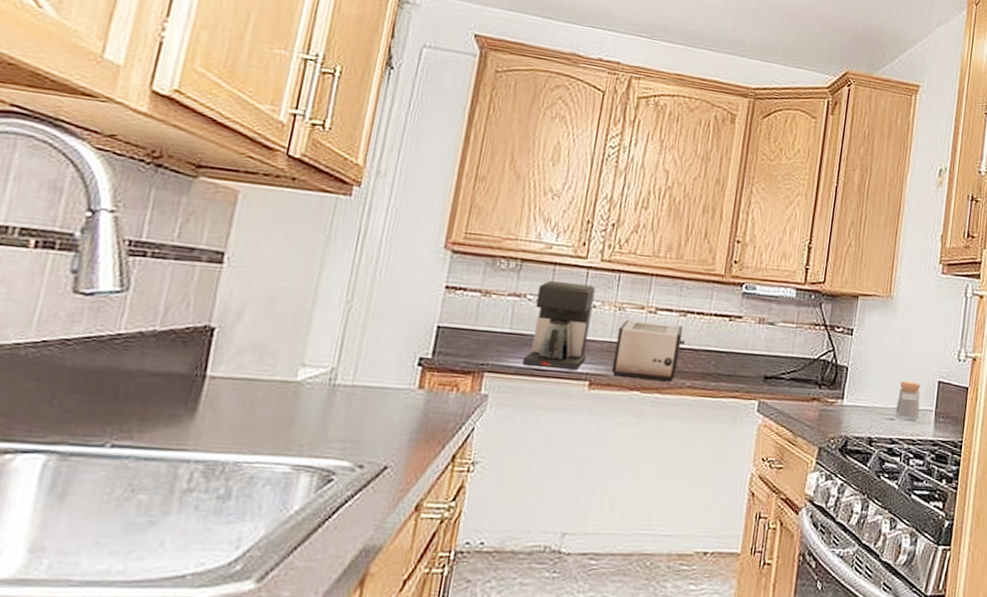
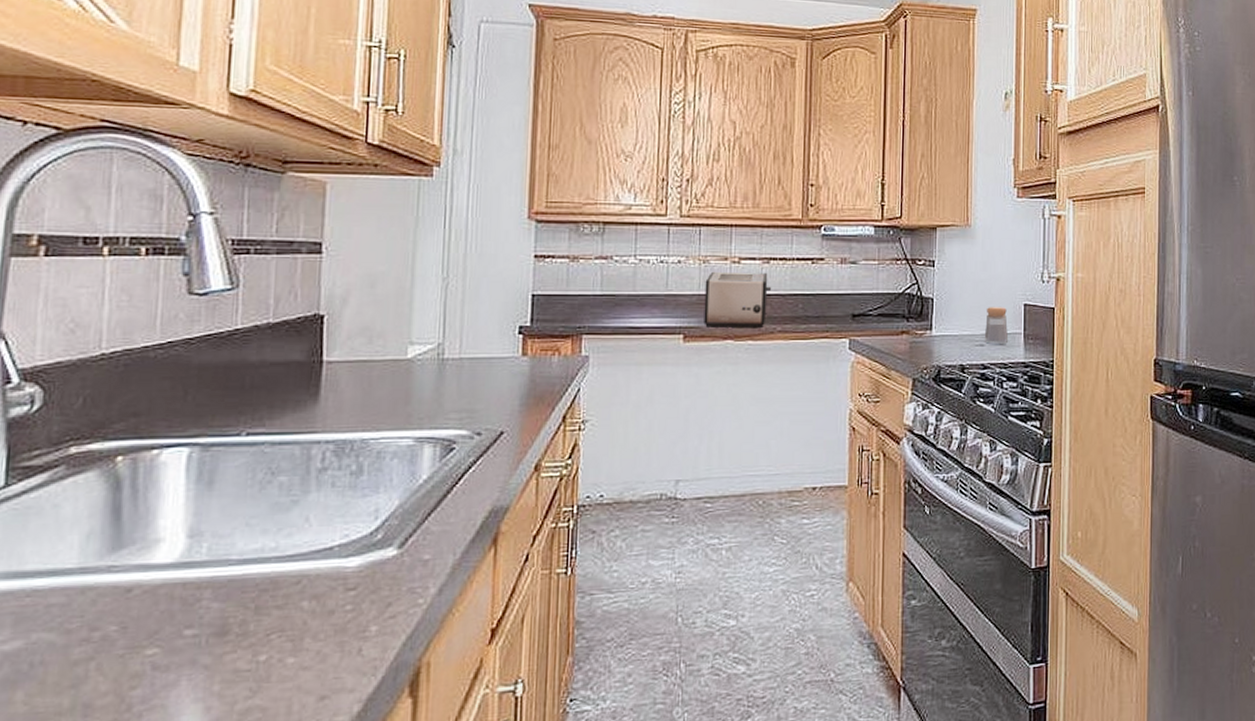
coffee maker: present [522,281,596,371] -> none [617,241,678,326]

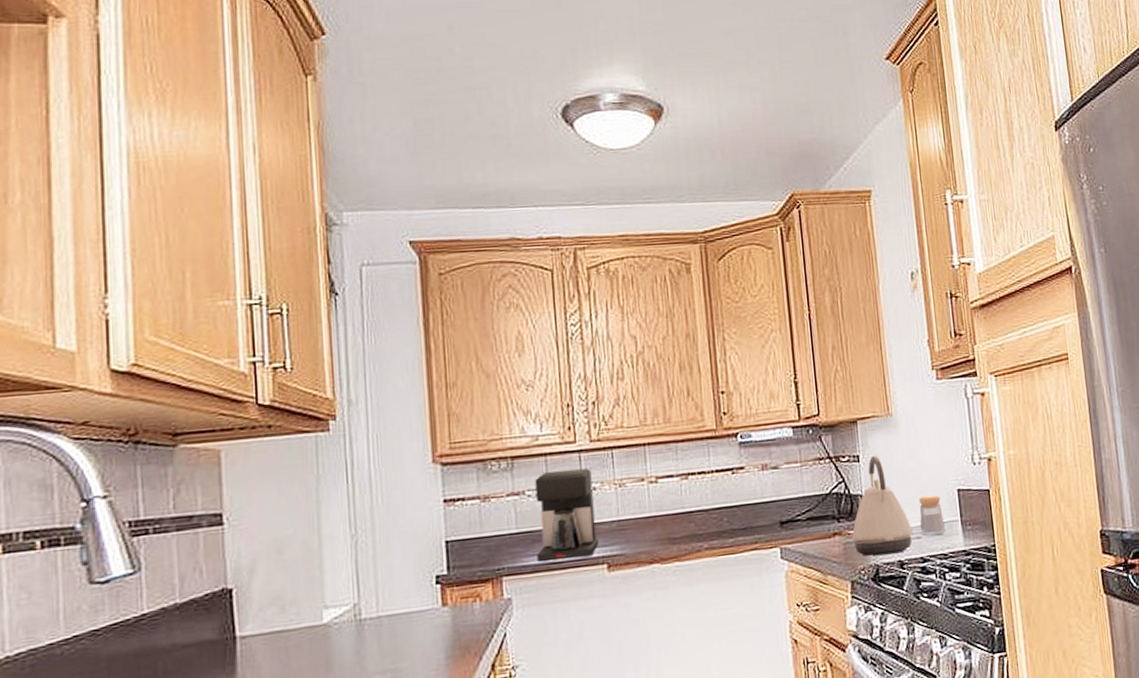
coffee maker: none [617,241,678,326] -> present [535,468,598,562]
toaster: present [704,271,772,329] -> none [623,490,694,553]
kettle: none [918,263,977,358] -> present [851,456,913,556]

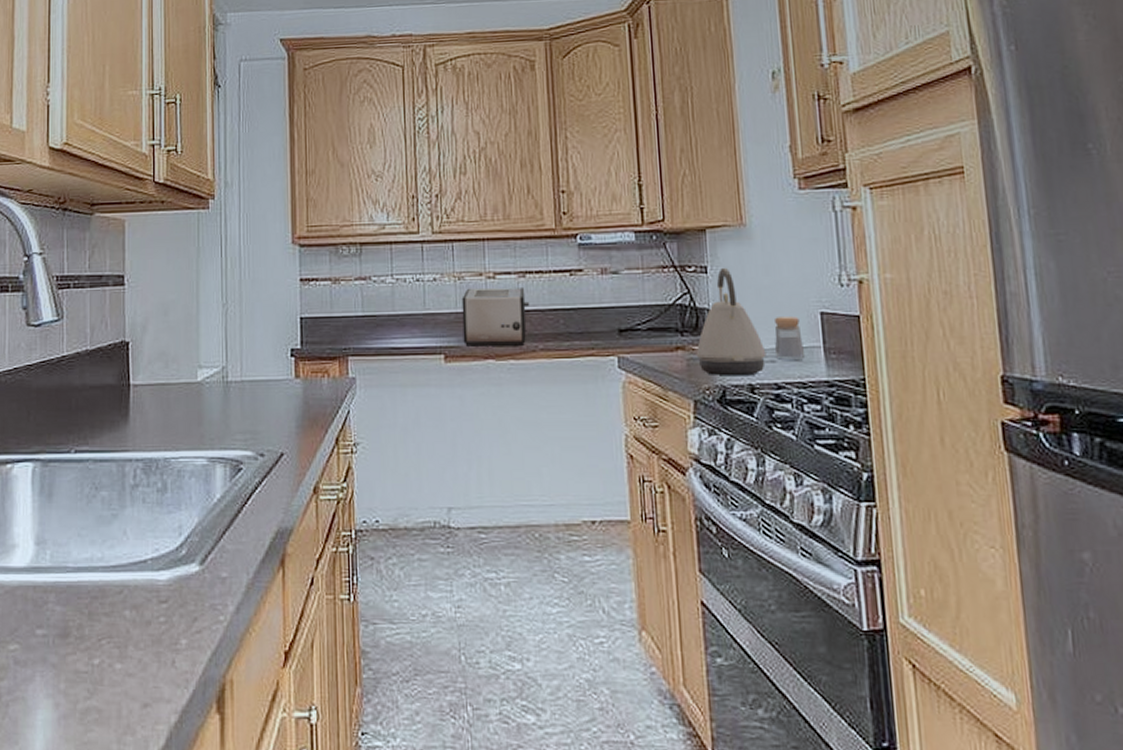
coffee maker: present [535,468,598,562] -> none [380,259,436,347]
toaster: none [623,490,694,553] -> present [461,288,530,347]

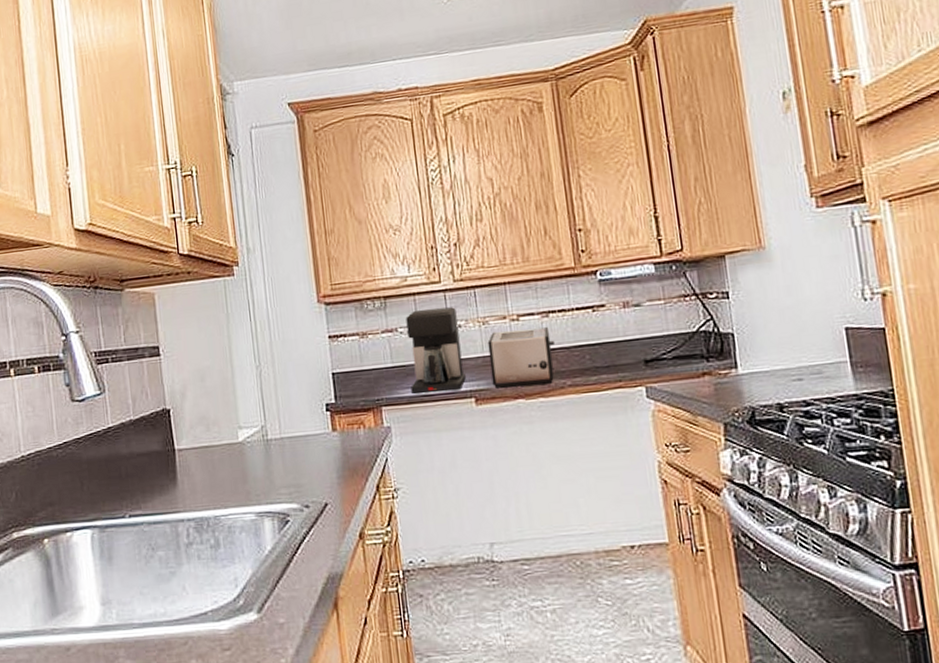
coffee maker: none [380,259,436,347] -> present [406,307,466,395]
kettle: present [695,268,767,376] -> none [722,292,793,398]
salt shaker: present [774,315,806,361] -> none [799,333,833,378]

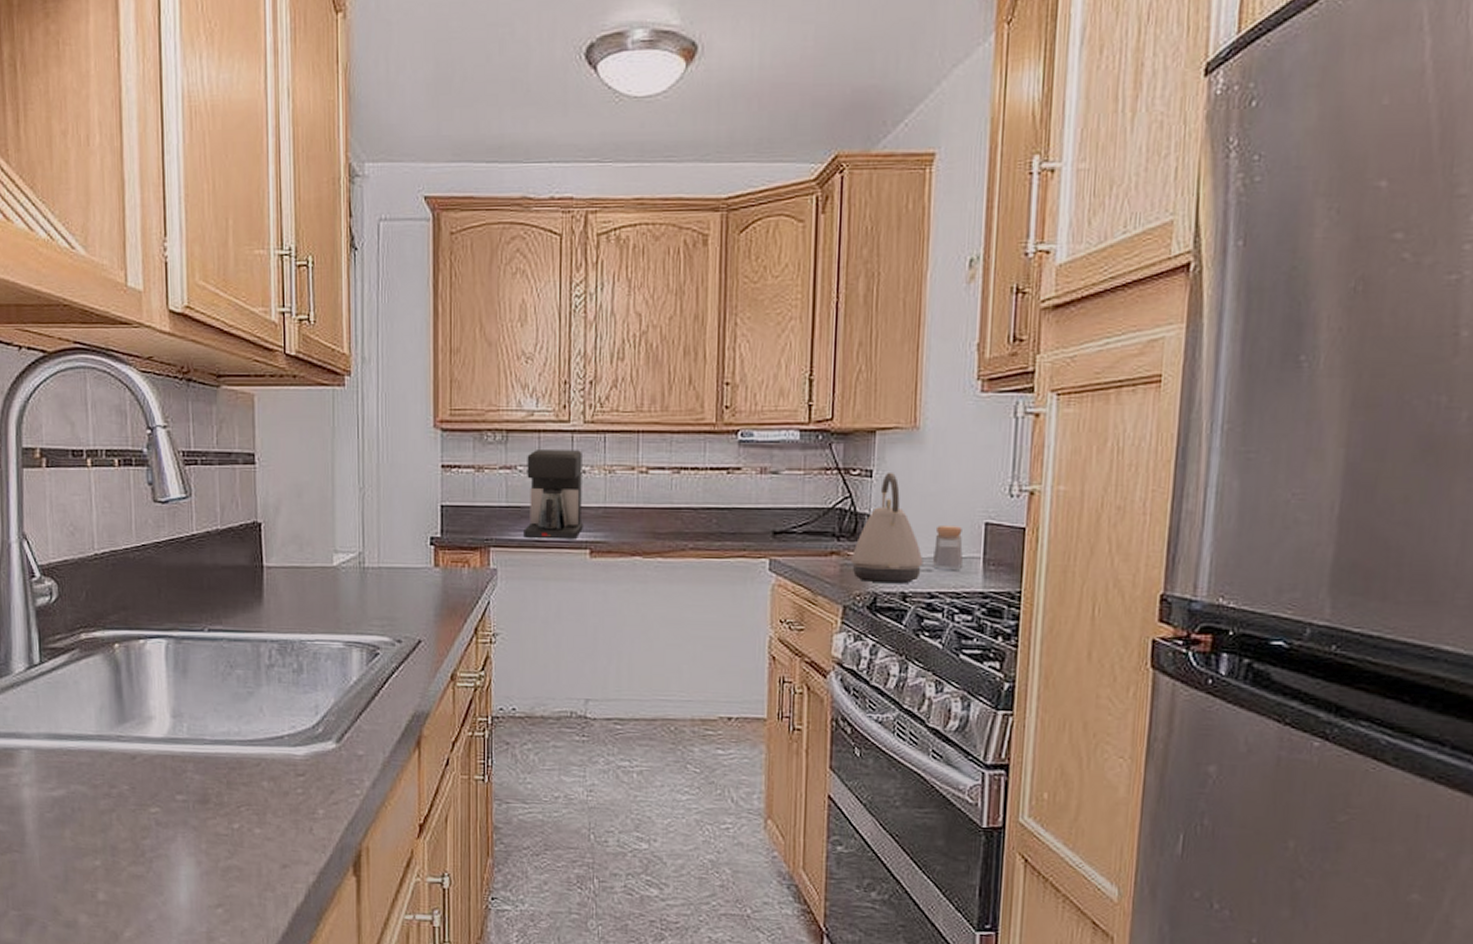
toaster: present [487,327,555,388] -> none [610,482,683,545]
kettle: none [722,292,793,398] -> present [850,473,923,584]
salt shaker: none [799,333,833,378] -> present [932,524,964,571]

